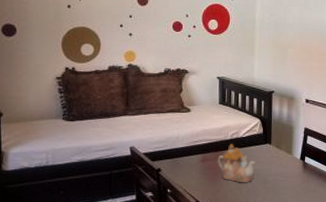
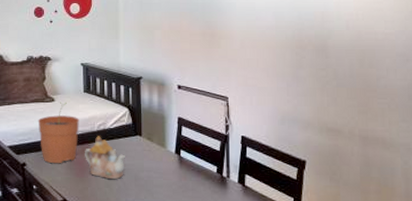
plant pot: none [173,112,214,170] -> present [38,102,79,164]

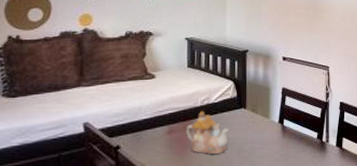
plant pot: present [38,102,79,164] -> none [135,78,182,144]

